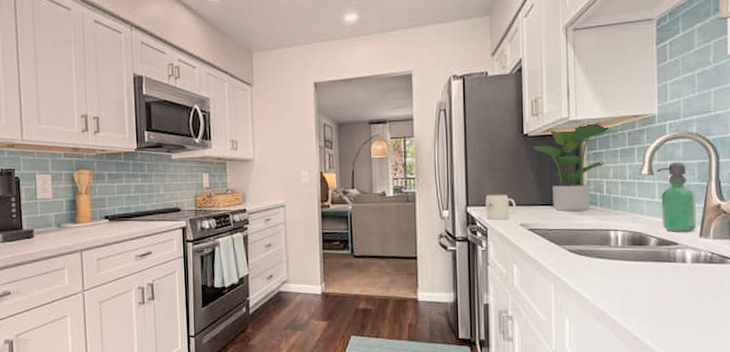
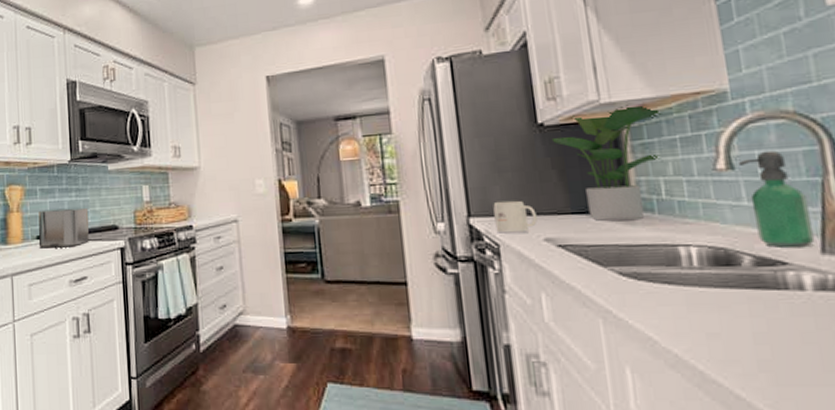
toaster: none [106,191,154,227] -> present [38,207,89,249]

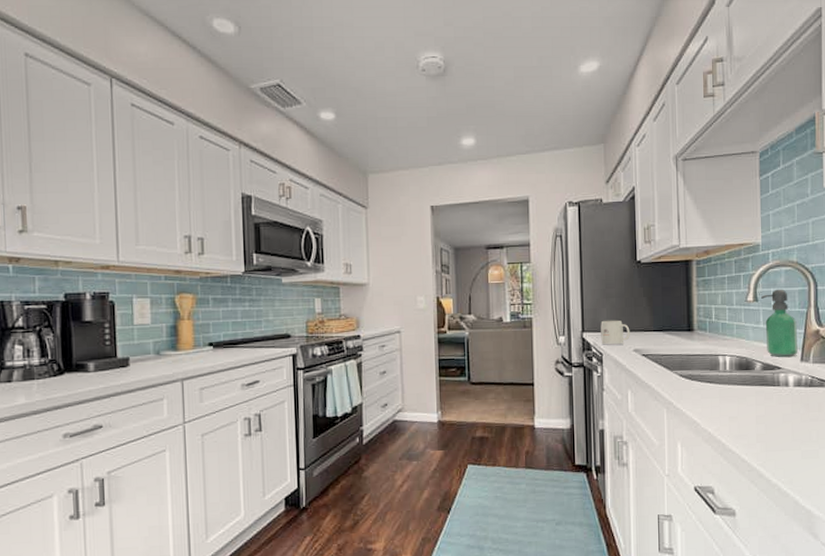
toaster: present [38,207,89,249] -> none [210,317,262,355]
potted plant: present [551,105,661,222] -> none [645,250,717,338]

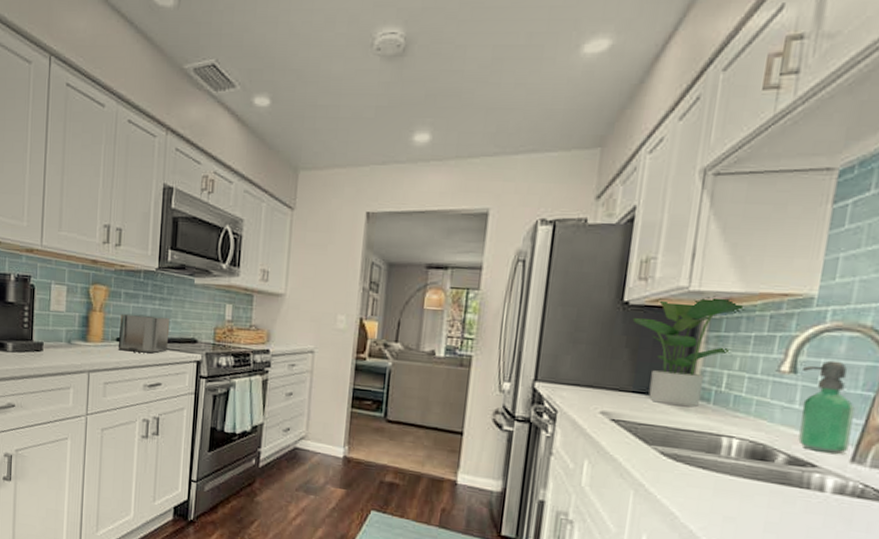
toaster: none [210,317,262,355] -> present [118,313,170,354]
mug: present [601,320,630,346] -> none [557,370,600,404]
potted plant: none [645,250,717,338] -> present [632,296,744,408]

